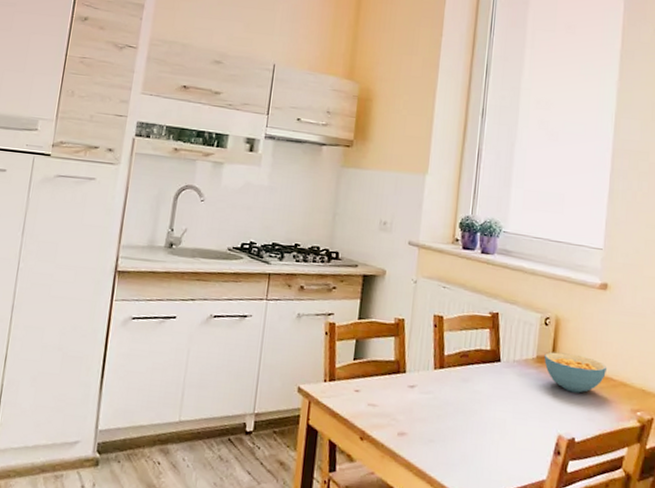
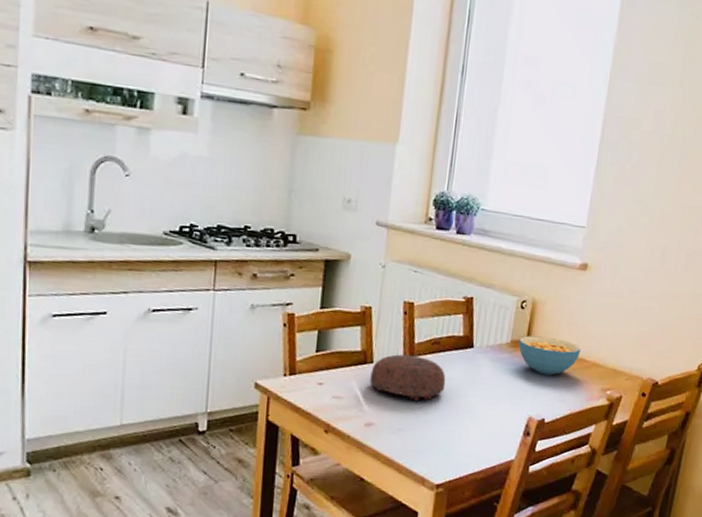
decorative bowl: none [402,365,475,413] -> present [370,354,446,402]

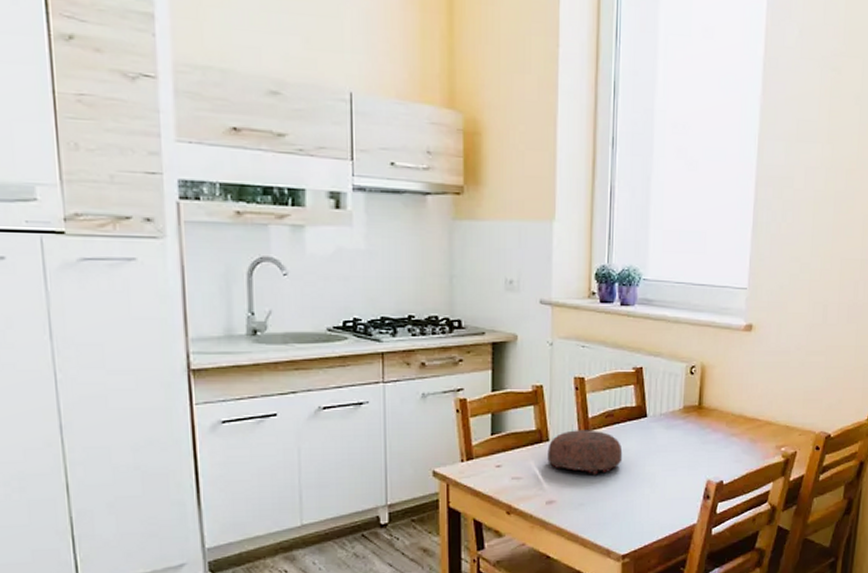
cereal bowl: present [518,335,581,376] -> none [691,400,752,438]

